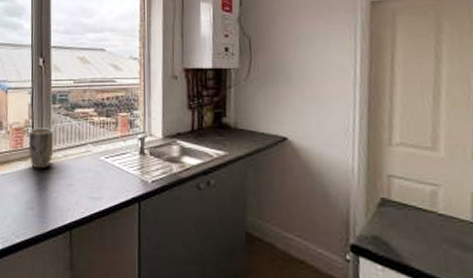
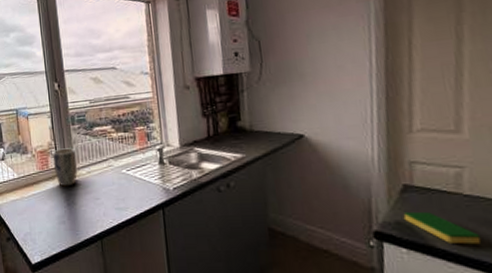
dish sponge: none [380,226,454,267] -> present [403,211,482,245]

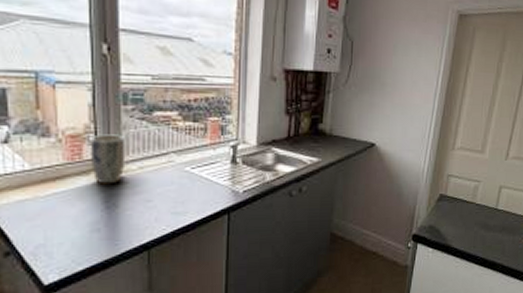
dish sponge: present [403,211,482,245] -> none [435,217,480,244]

